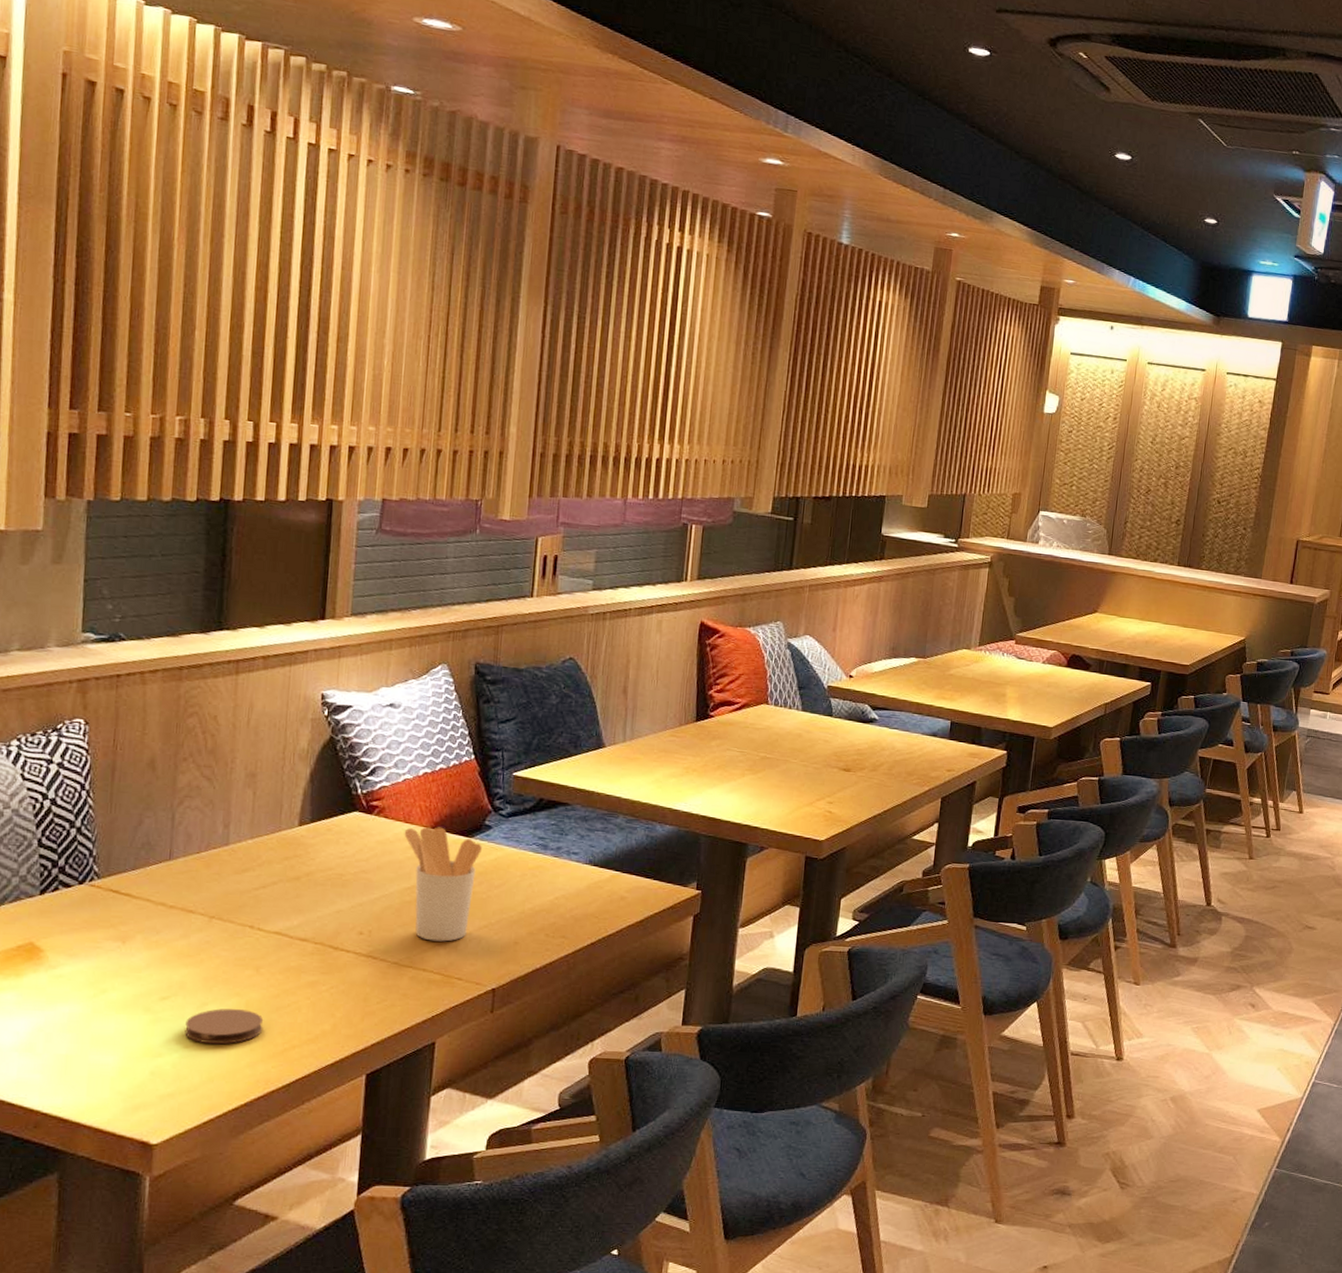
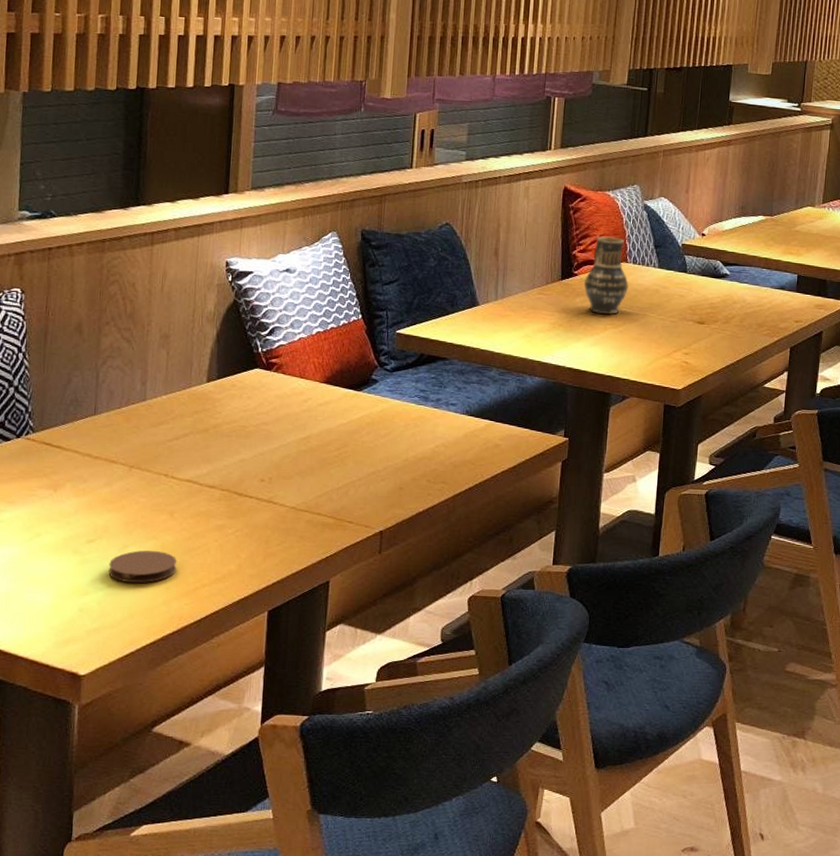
utensil holder: present [404,827,482,942] -> none [300,381,369,488]
vase: none [721,675,769,760] -> present [584,236,629,314]

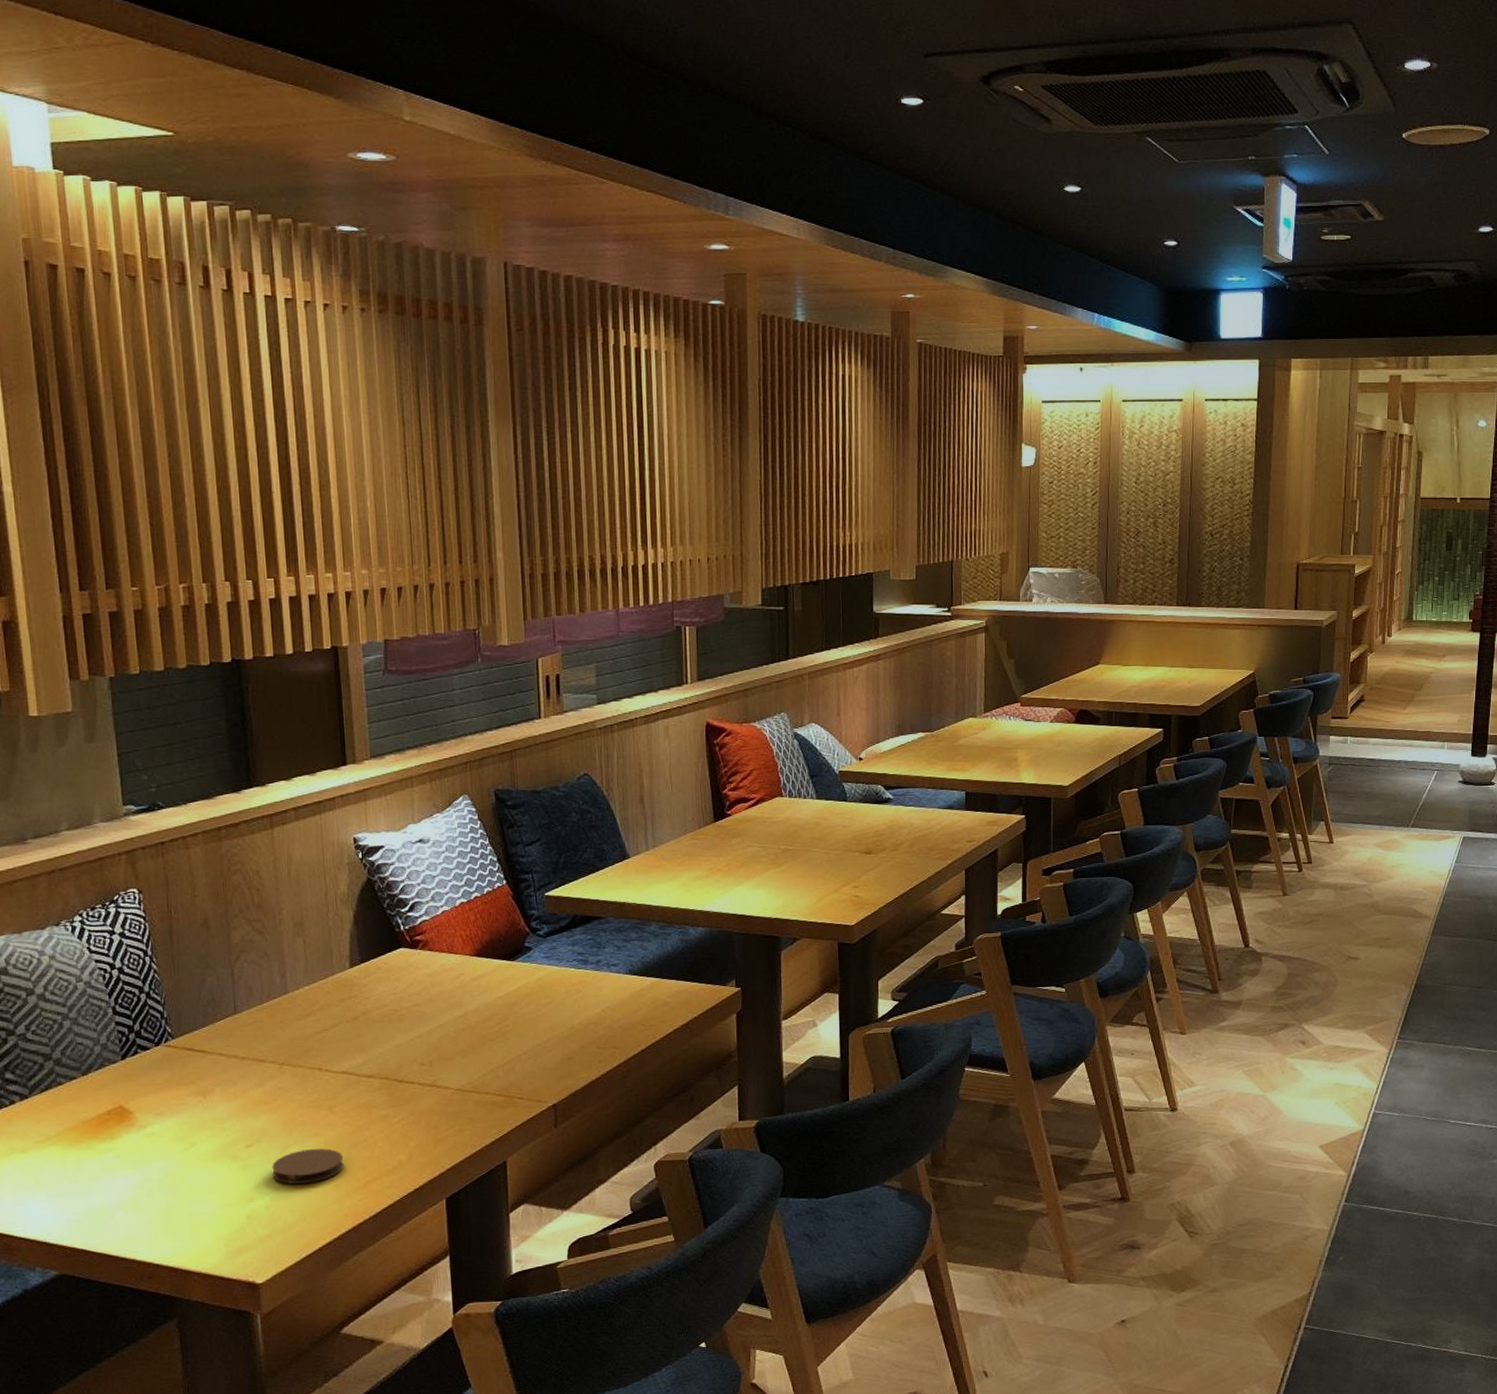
vase: present [584,236,629,314] -> none [739,770,787,854]

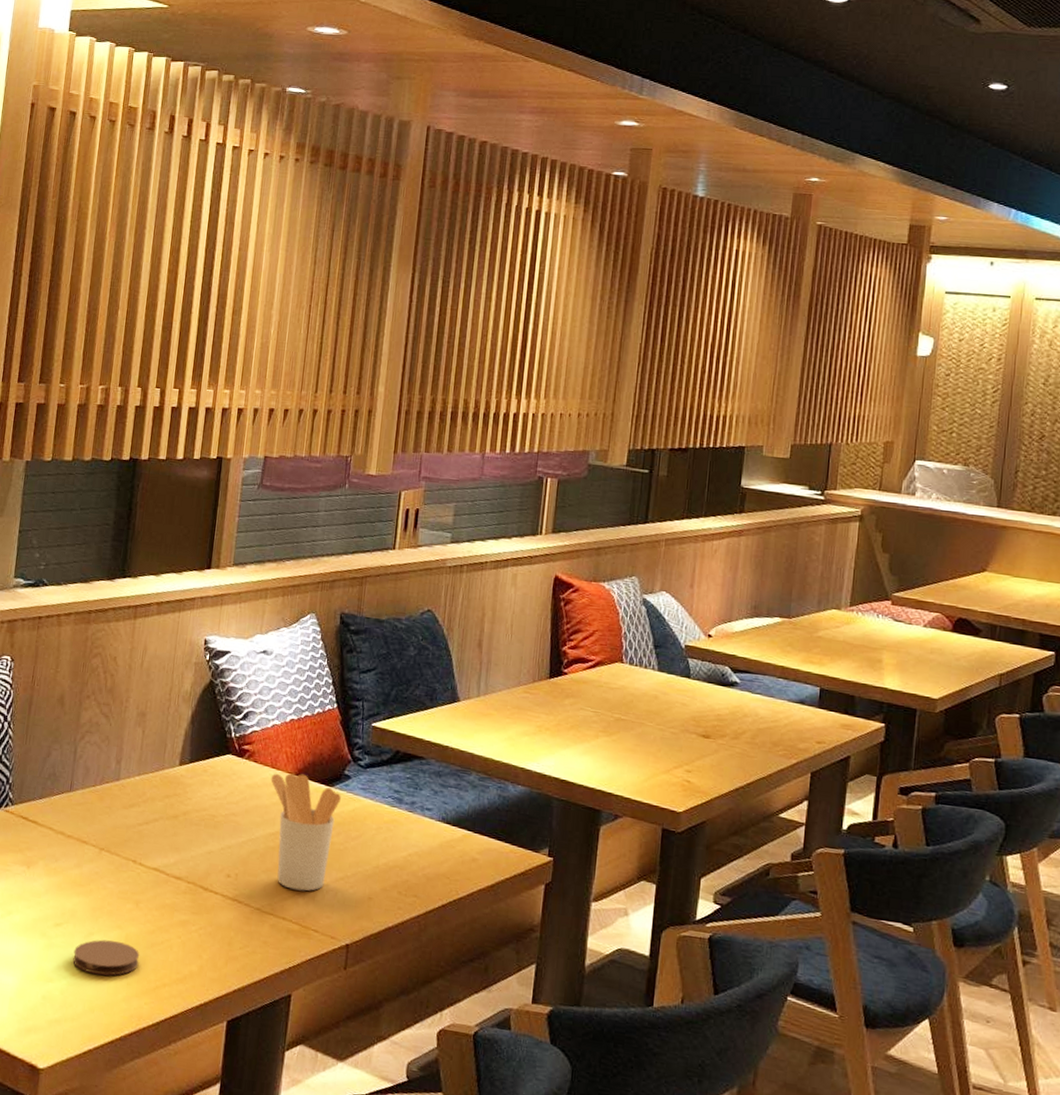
utensil holder: none [449,954,525,1065] -> present [270,773,341,892]

